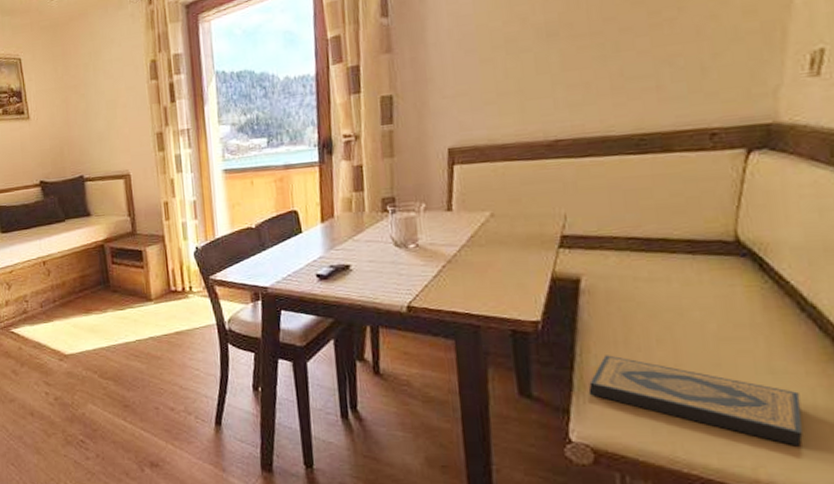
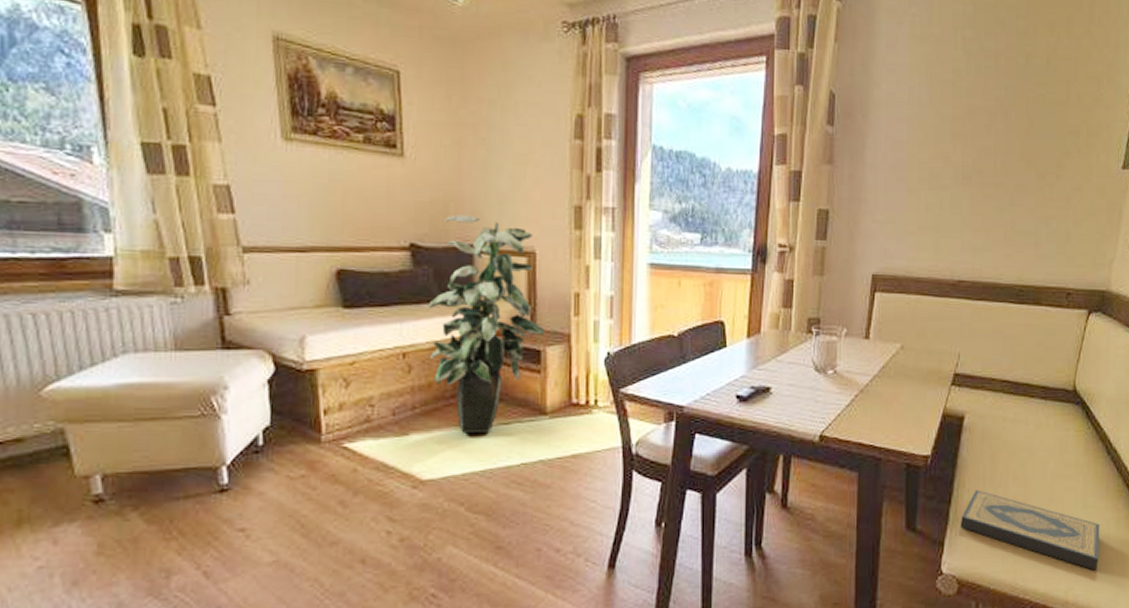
indoor plant: none [57,153,144,319] -> present [428,214,545,433]

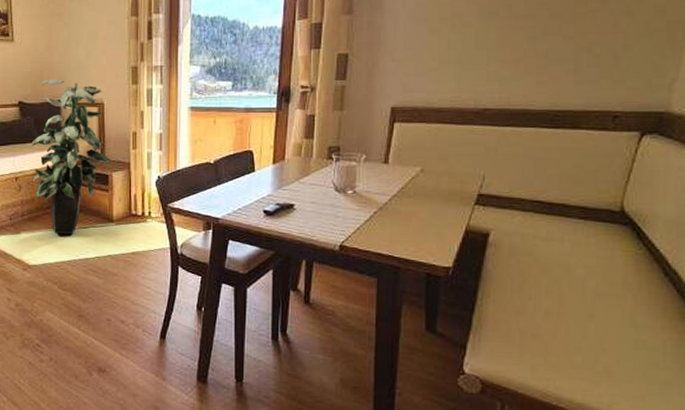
hardback book: present [960,490,1100,571] -> none [484,301,654,389]

